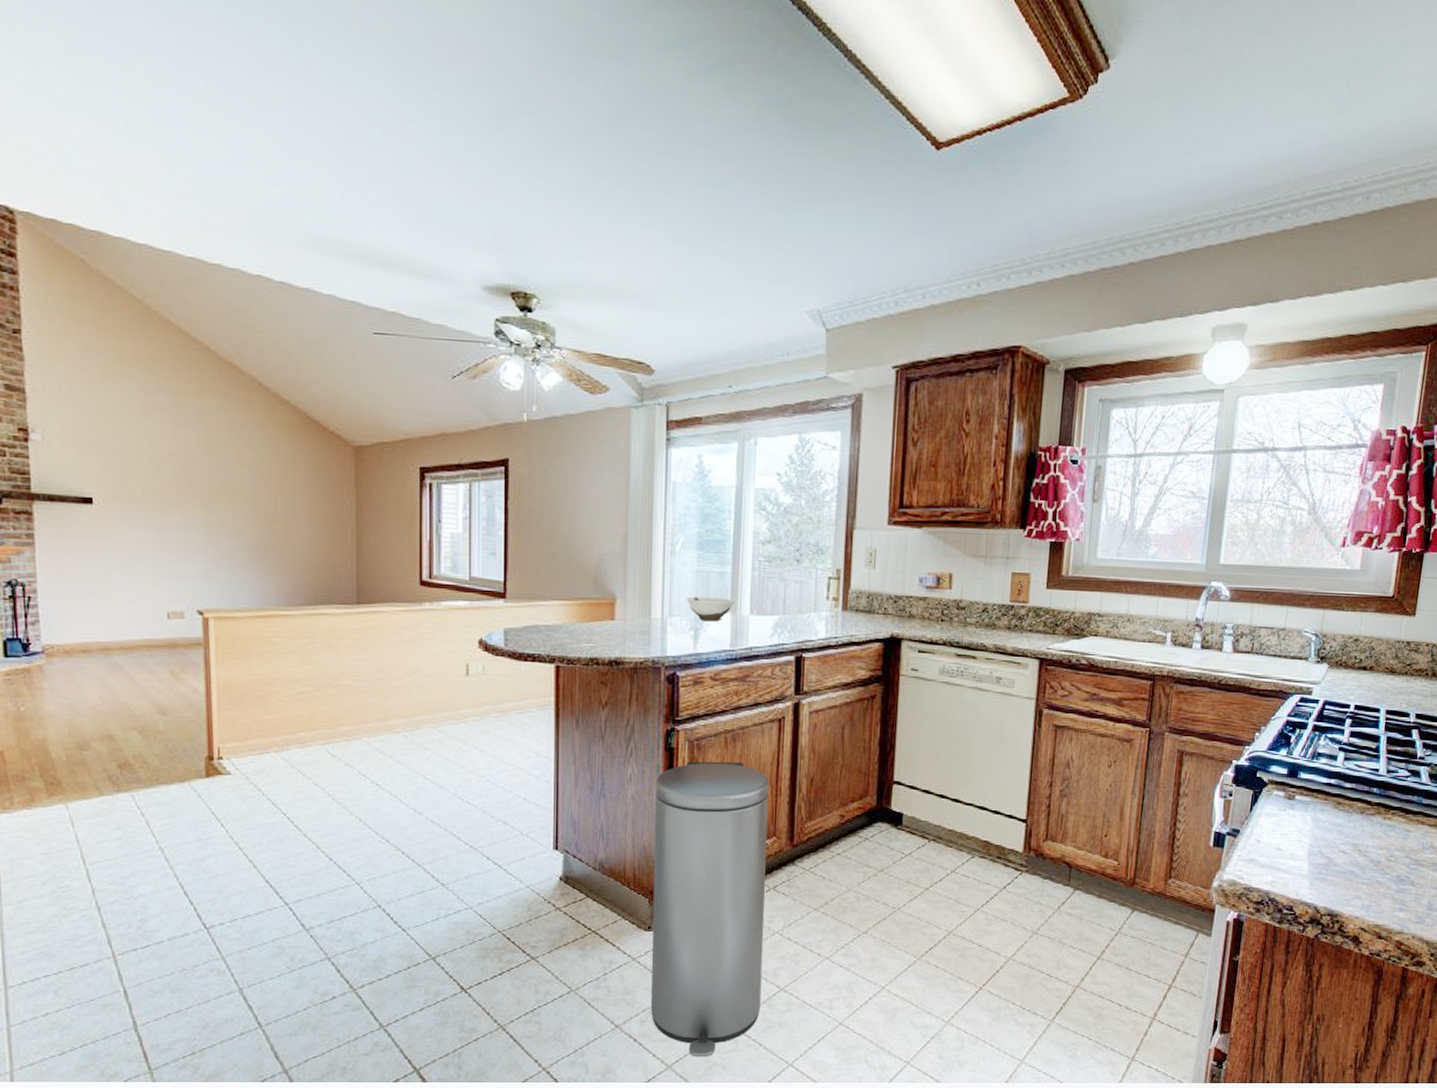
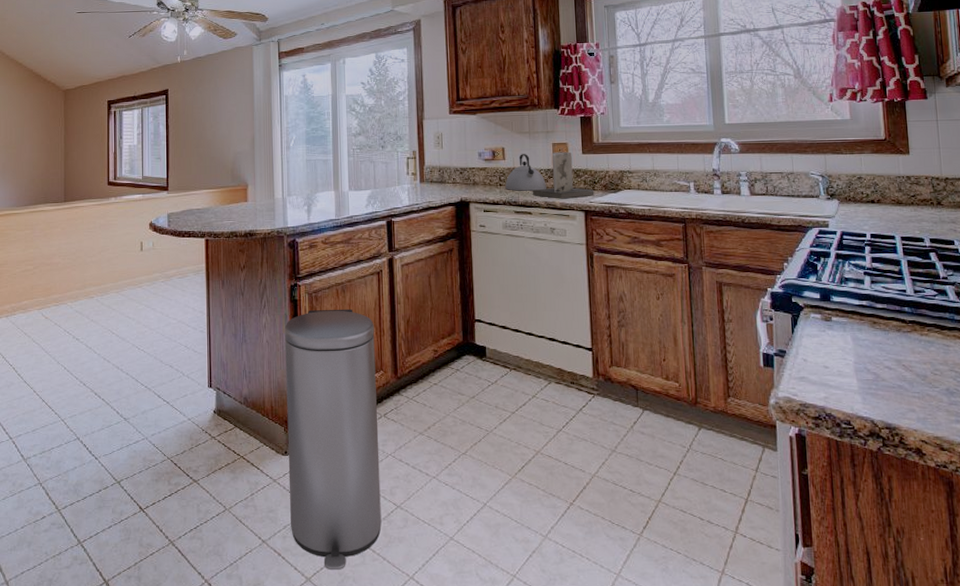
bowl: present [686,596,736,622] -> none [300,179,337,198]
kettle: none [948,583,999,630] -> present [505,154,547,191]
paper towel roll: none [980,583,1055,643] -> present [533,151,595,199]

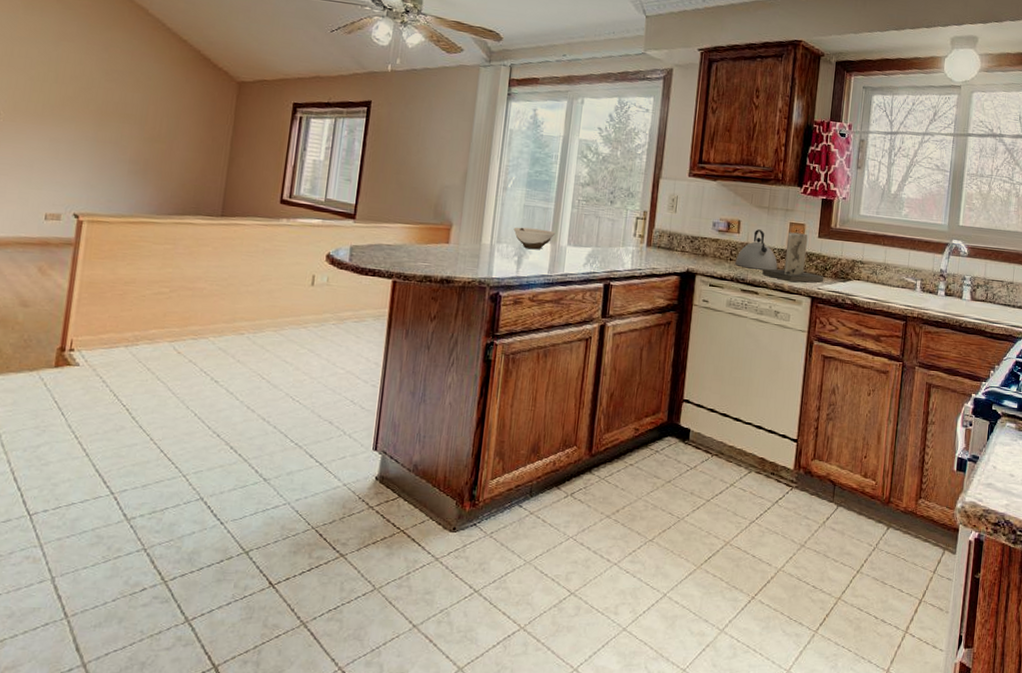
pedal bin: present [284,309,382,571] -> none [448,373,574,660]
bowl: none [300,179,337,198] -> present [513,227,556,250]

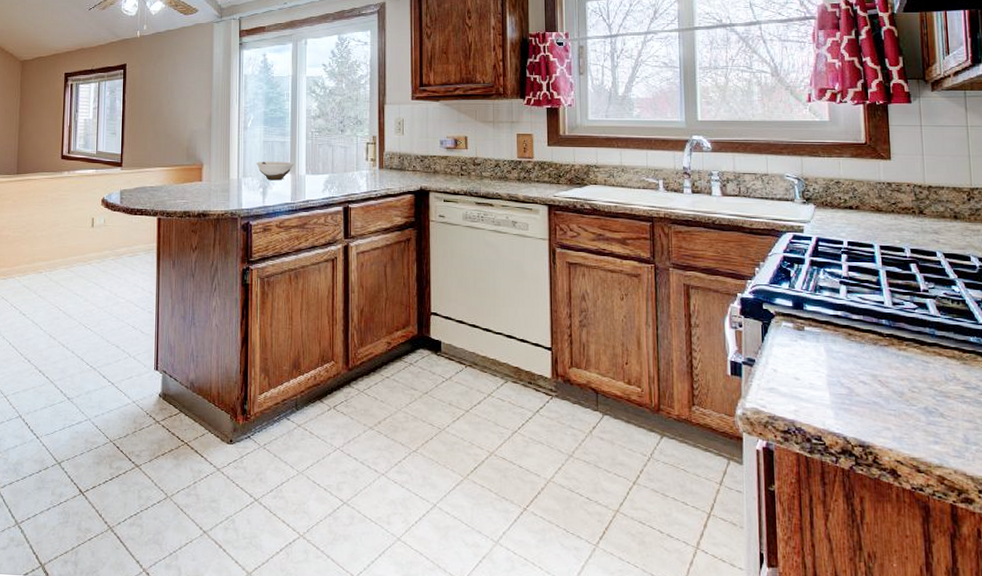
kettle: present [735,229,778,270] -> none [467,144,510,182]
paper towel roll: present [762,232,824,283] -> none [495,143,559,192]

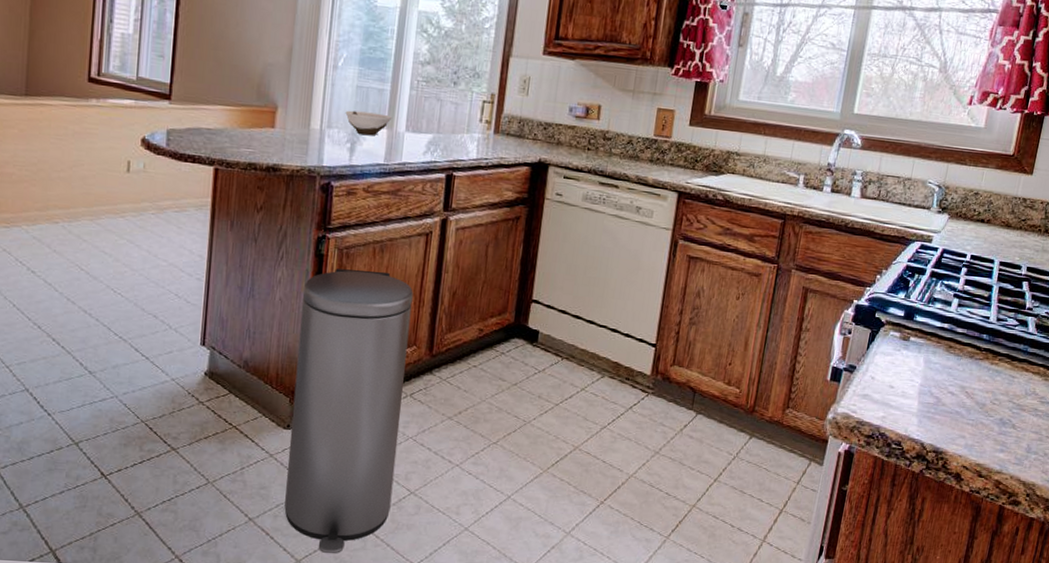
pedal bin: none [233,295,327,567] -> present [284,268,414,554]

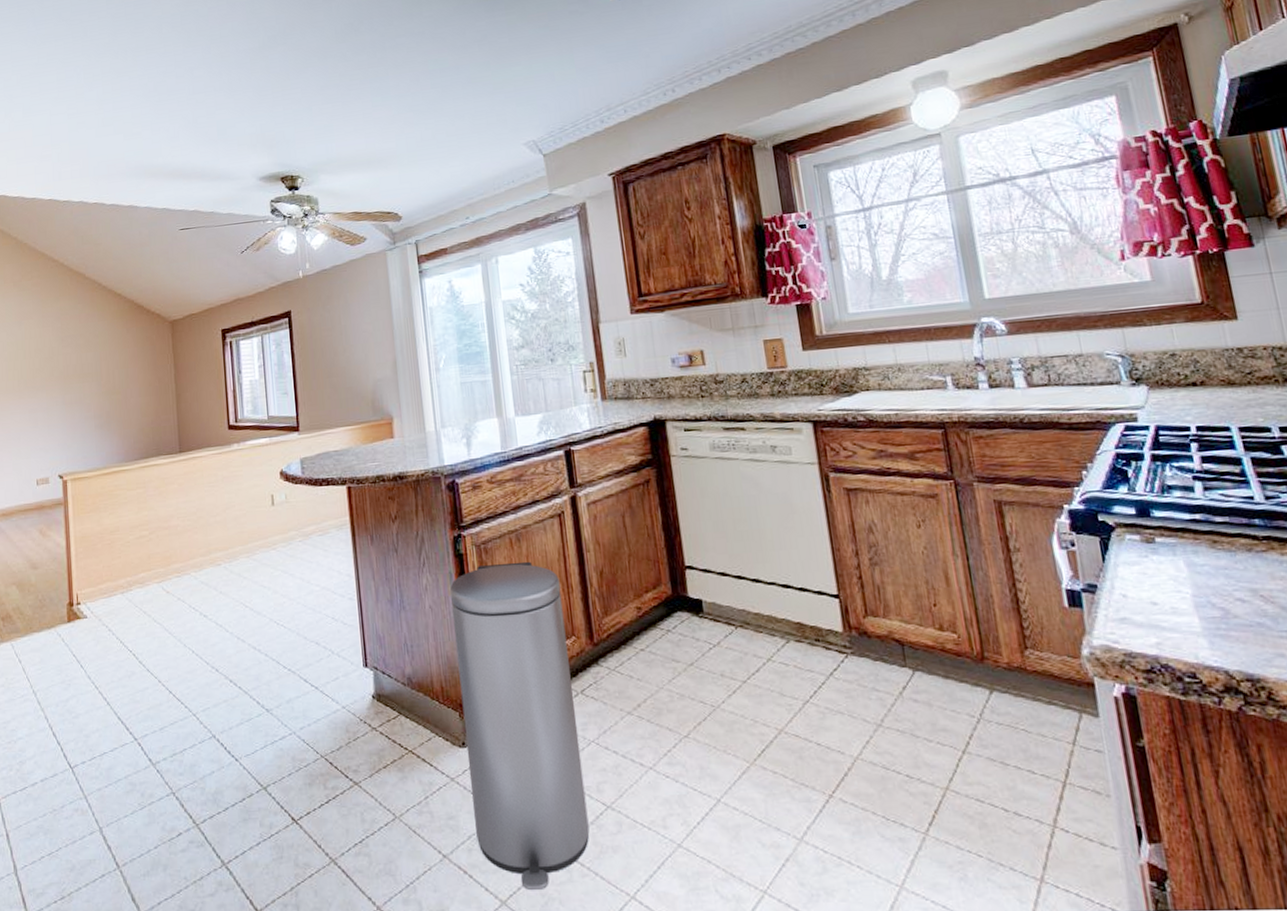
bowl: present [345,110,393,136] -> none [455,404,500,428]

